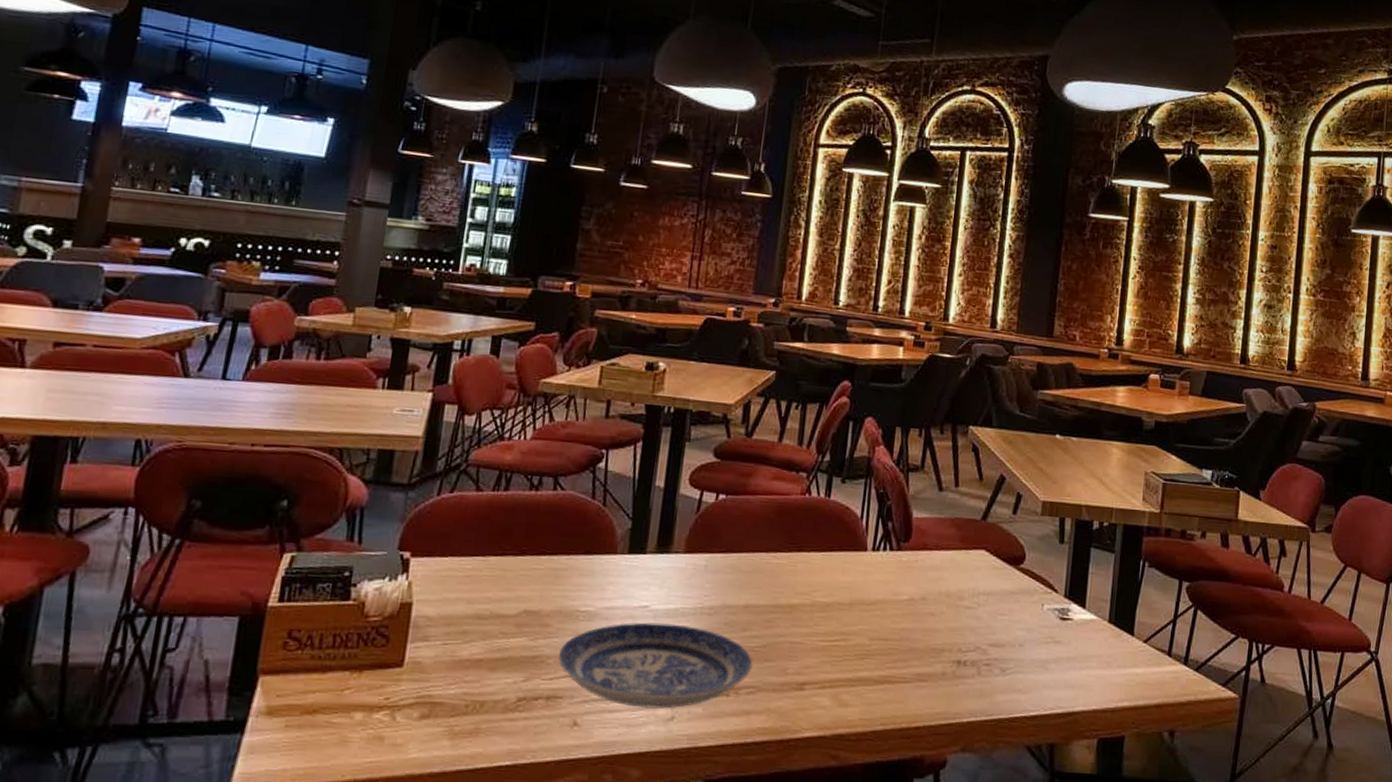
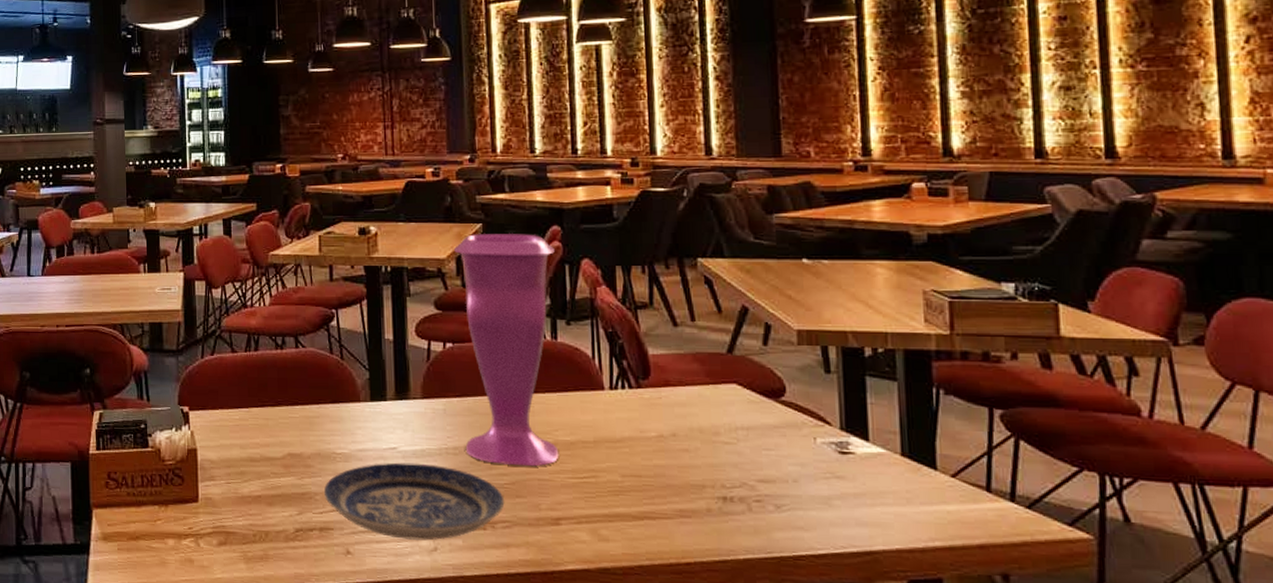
vase: none [721,381,842,629] -> present [454,234,559,467]

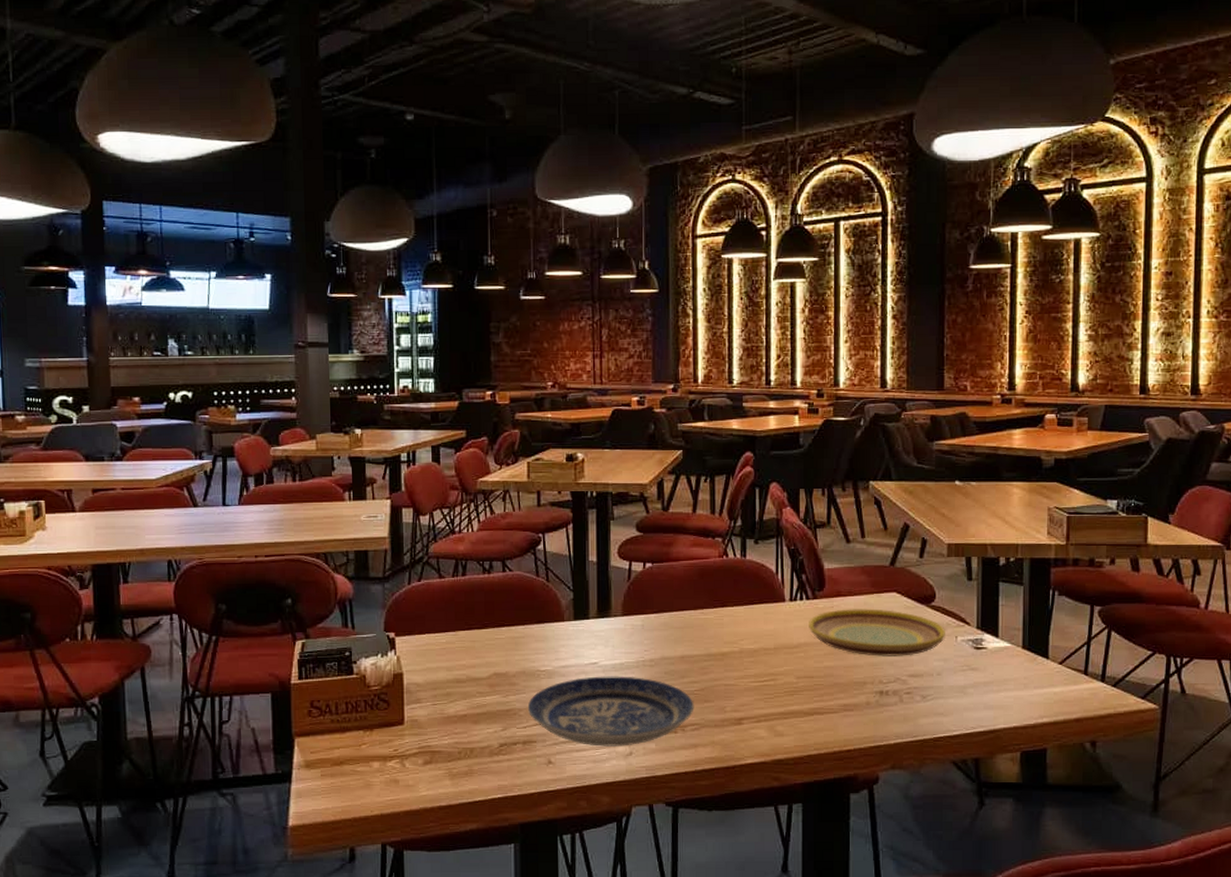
vase: present [454,234,559,467] -> none [656,460,747,674]
plate: none [633,400,801,458] -> present [809,609,945,657]

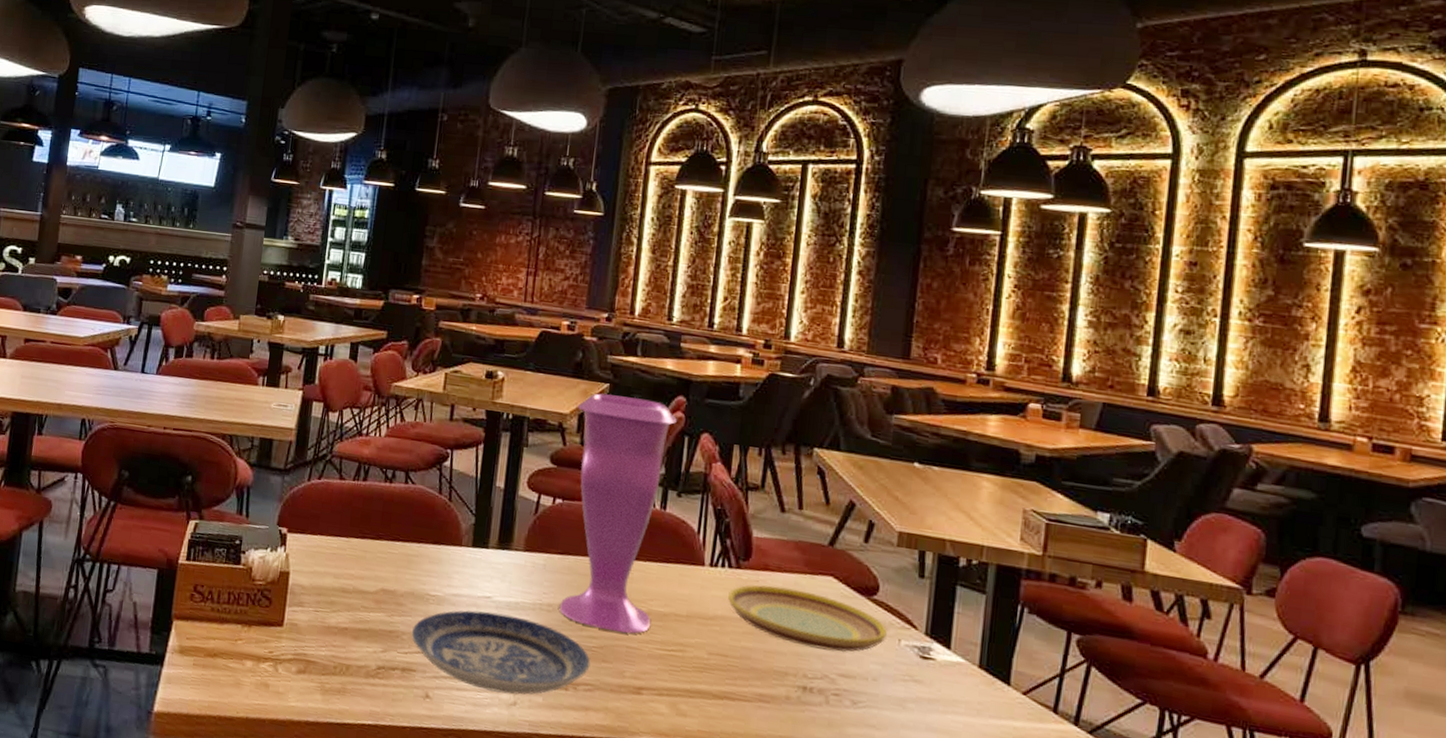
vase: none [656,460,747,674] -> present [559,393,677,634]

